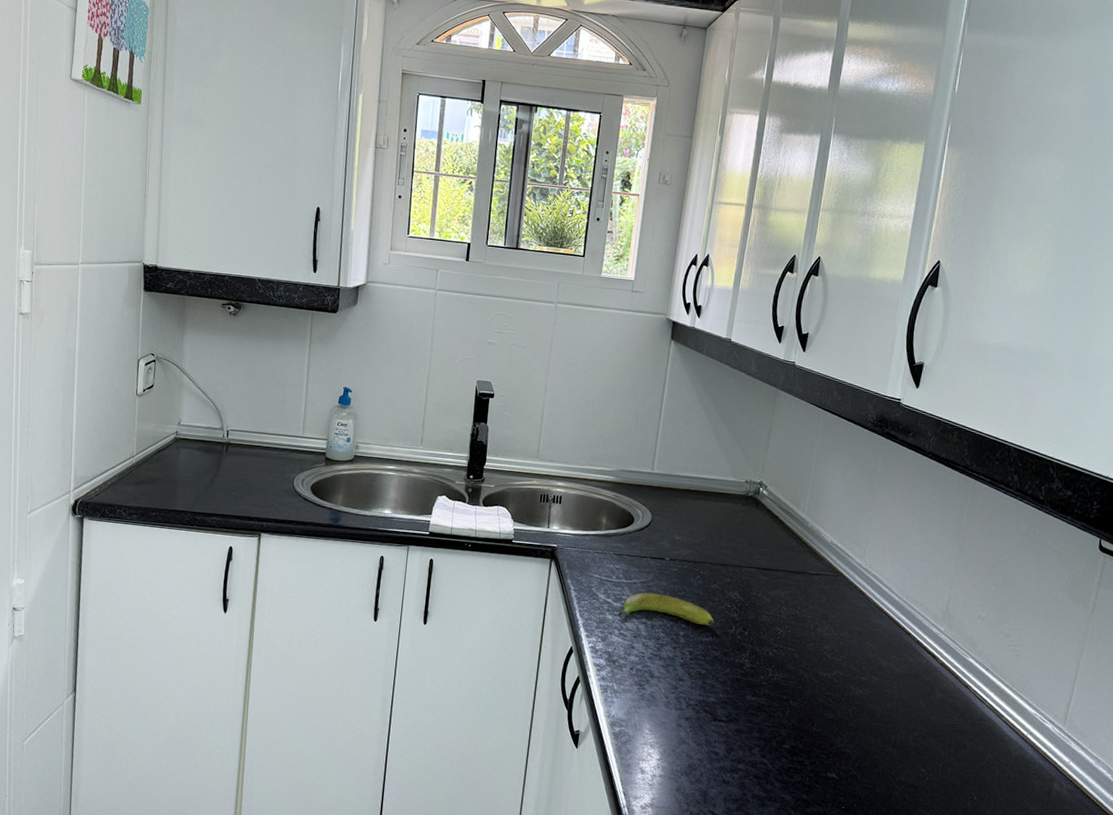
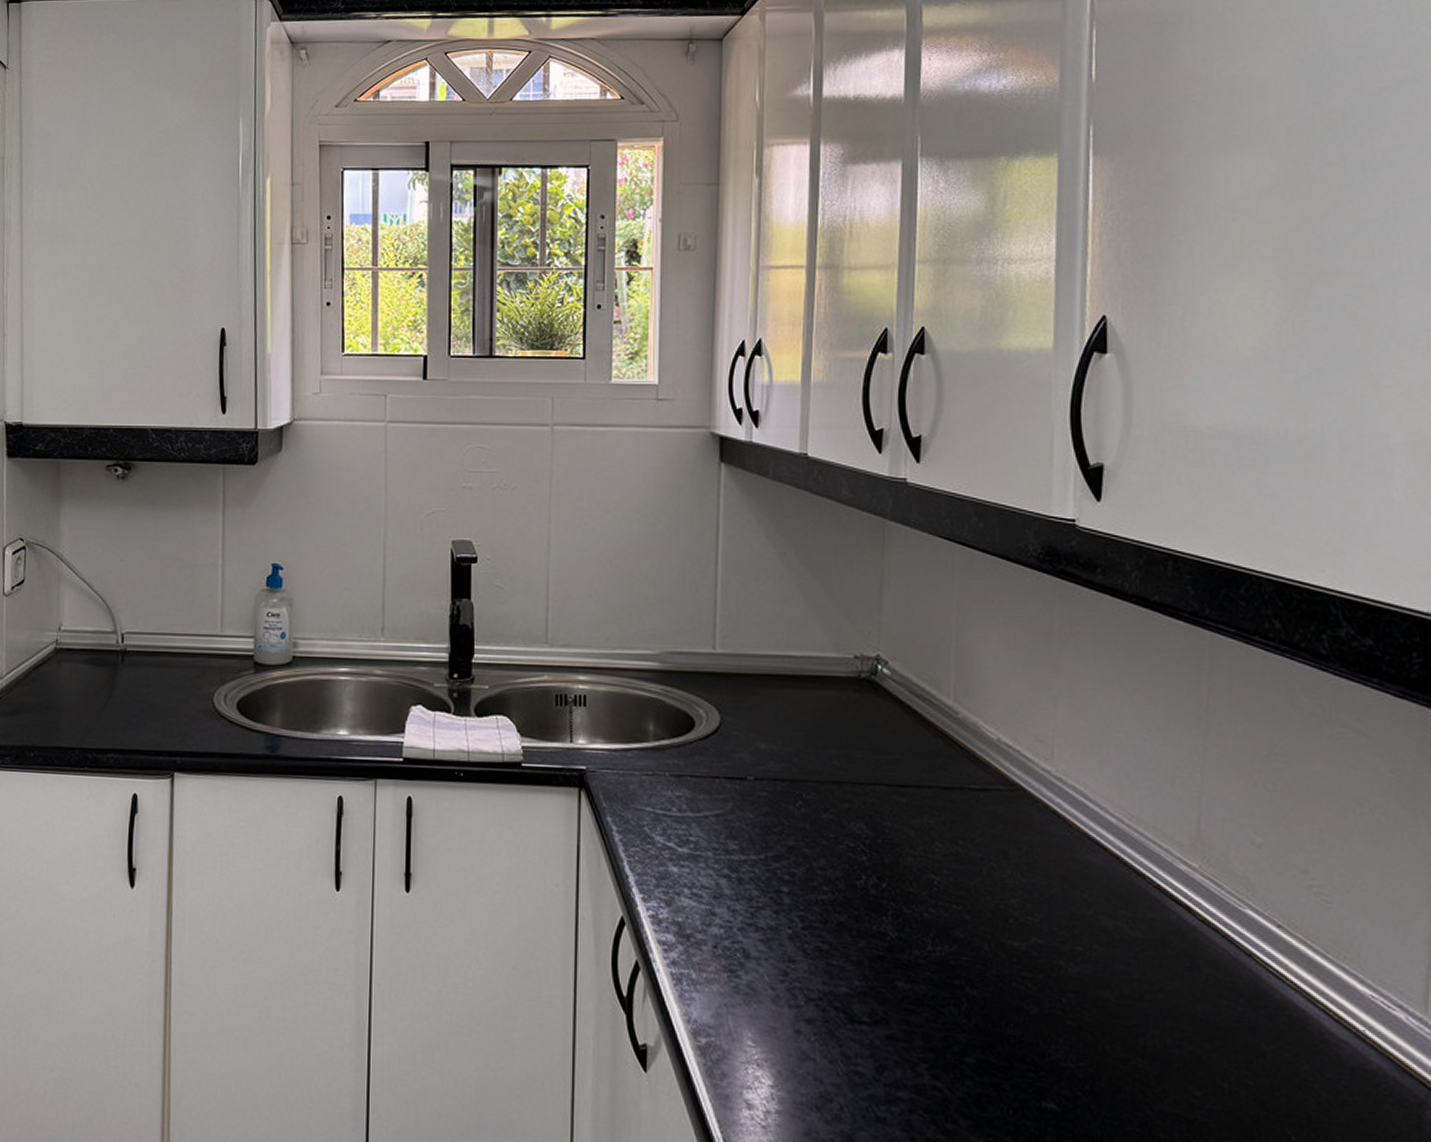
banana: present [617,592,715,626] -> none [685,830,833,877]

